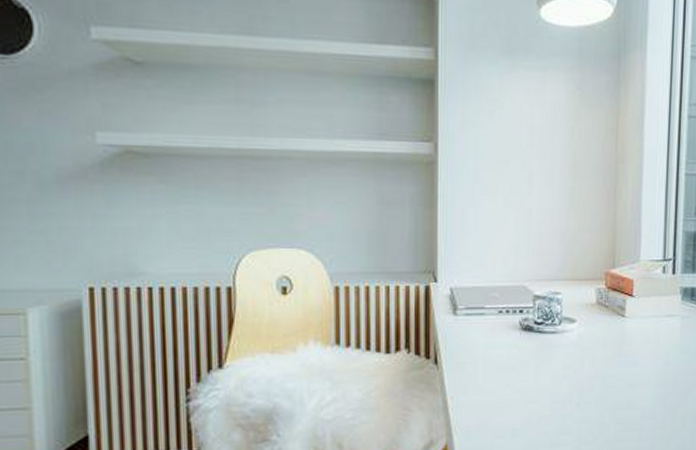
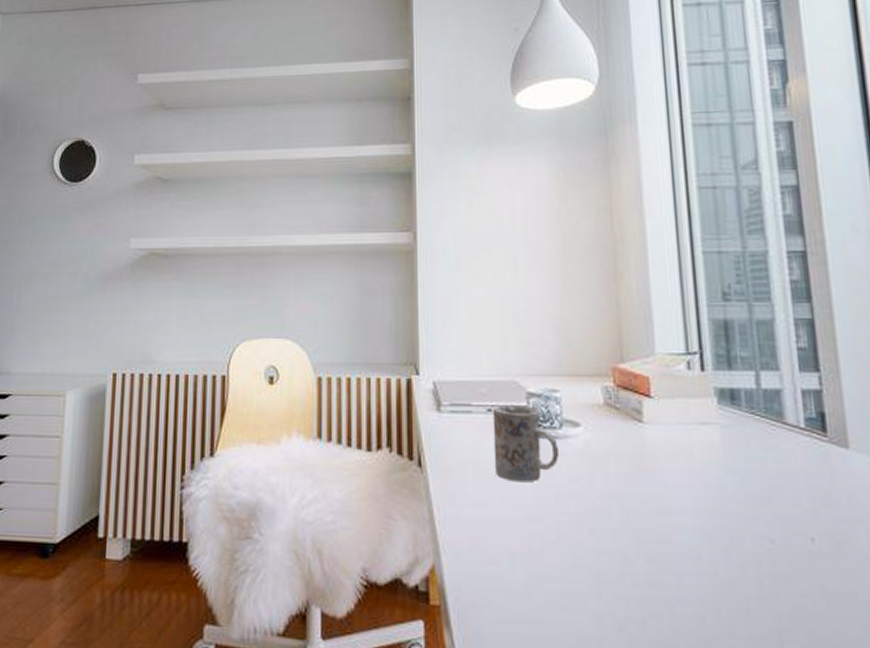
mug: none [502,307,558,371] -> present [492,405,560,483]

